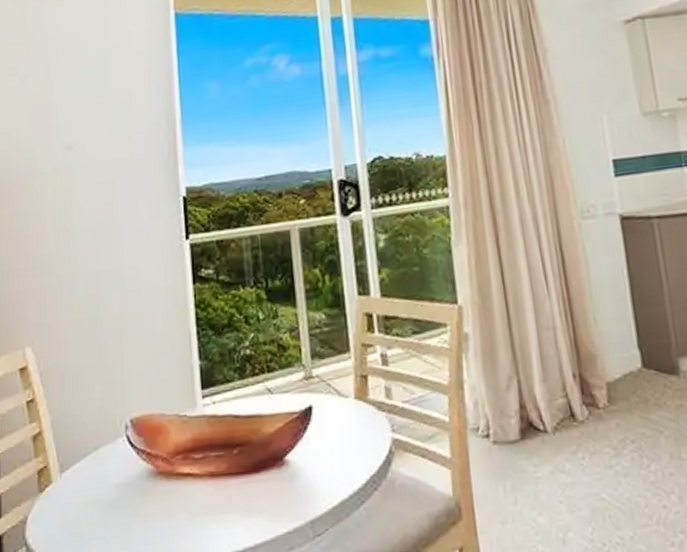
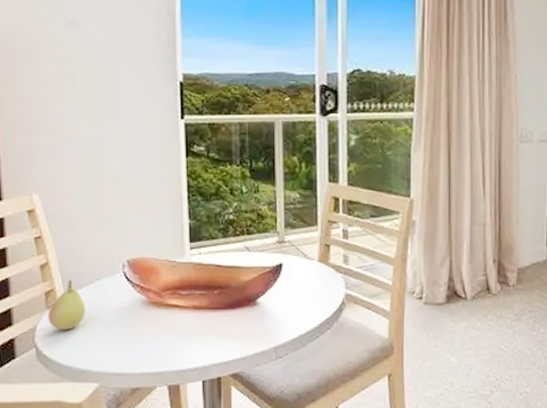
fruit: none [40,451,84,520] -> present [48,279,86,331]

